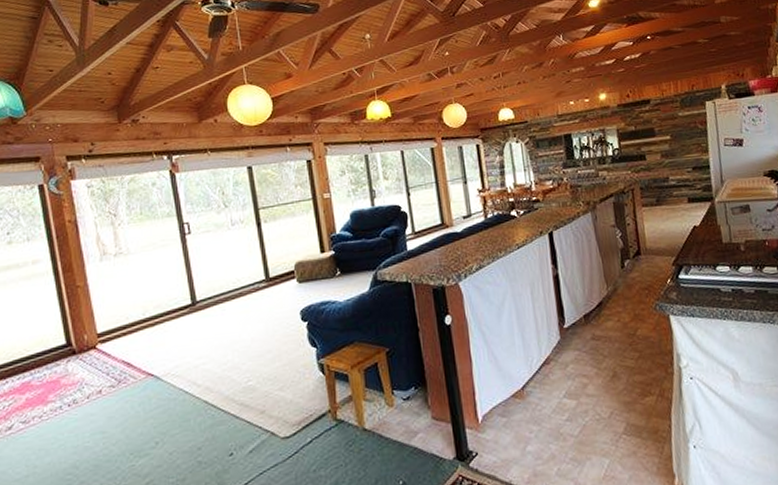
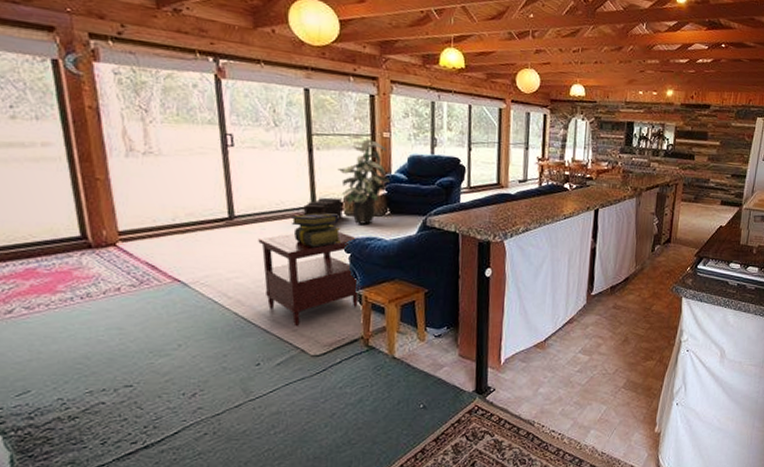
side table: none [220,300,322,407] -> present [258,231,360,326]
stack of books: none [248,283,298,321] -> present [291,213,342,248]
storage box: none [258,266,295,296] -> present [303,197,343,225]
indoor plant: none [286,201,337,290] -> present [338,135,391,225]

